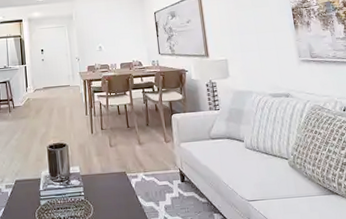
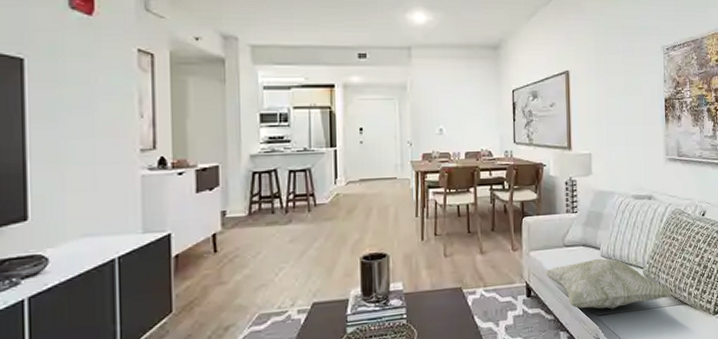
decorative pillow: none [194,149,320,196] -> present [543,258,671,310]

